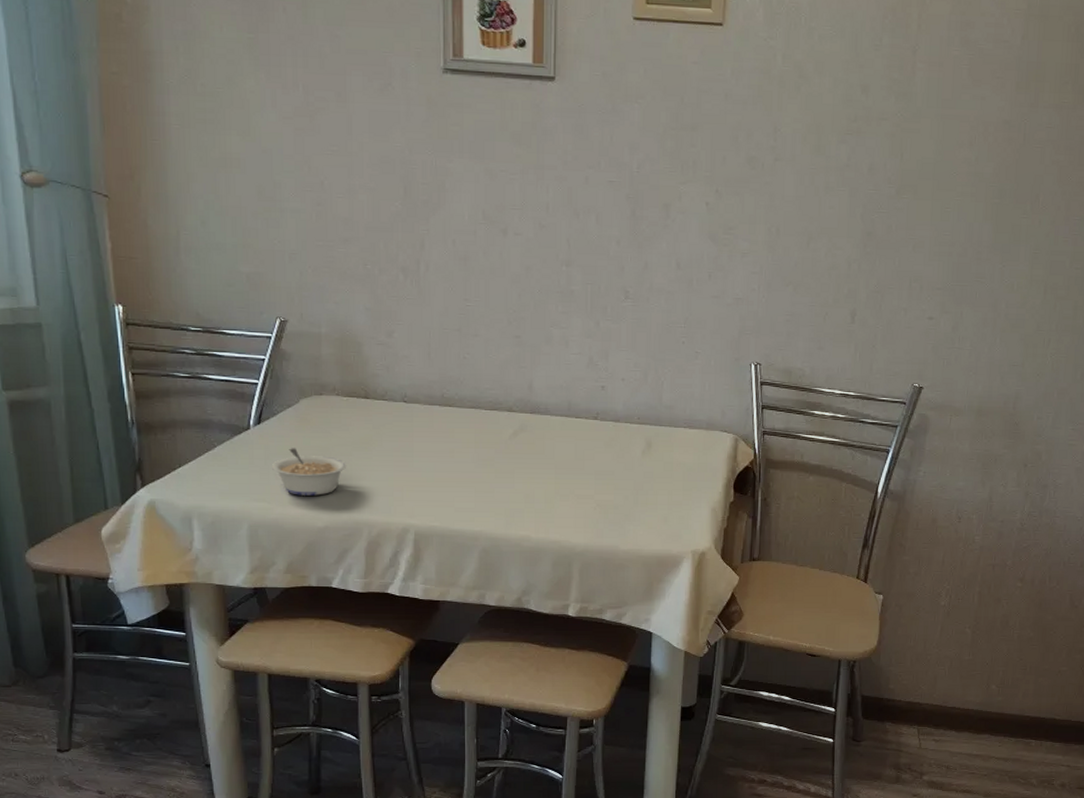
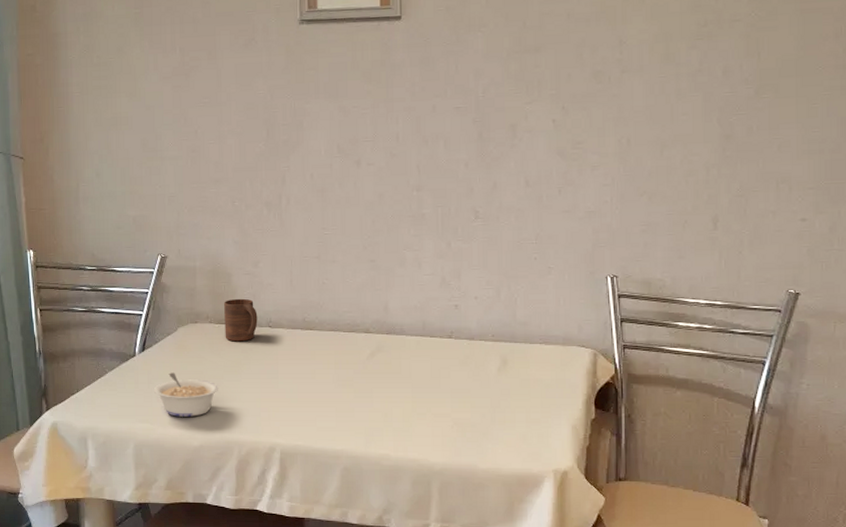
cup: none [353,370,391,417] -> present [224,298,258,342]

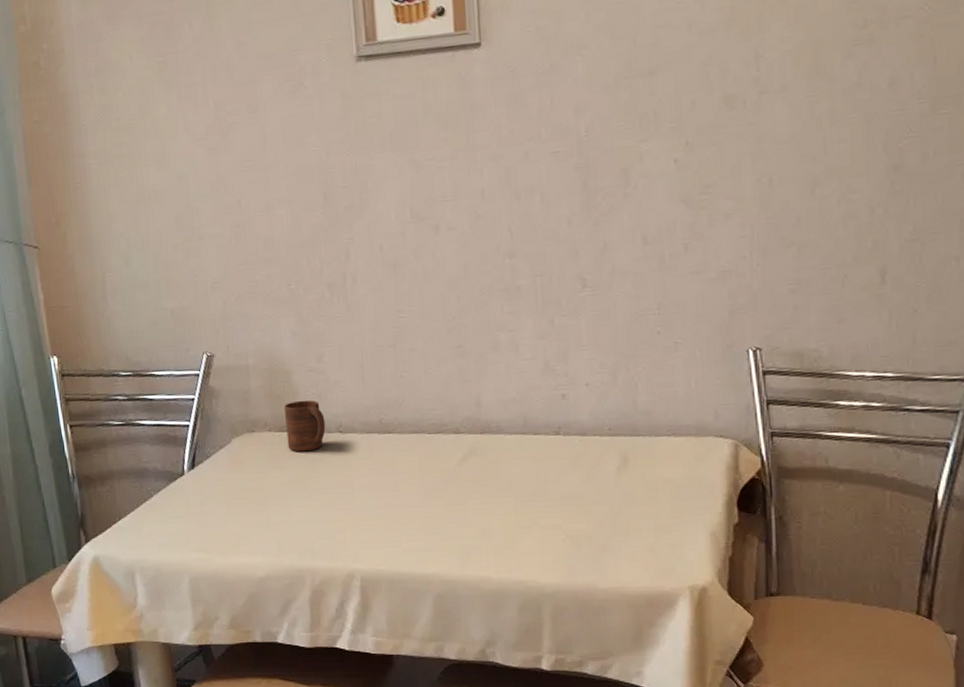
legume: present [154,373,219,417] -> none [209,492,285,543]

